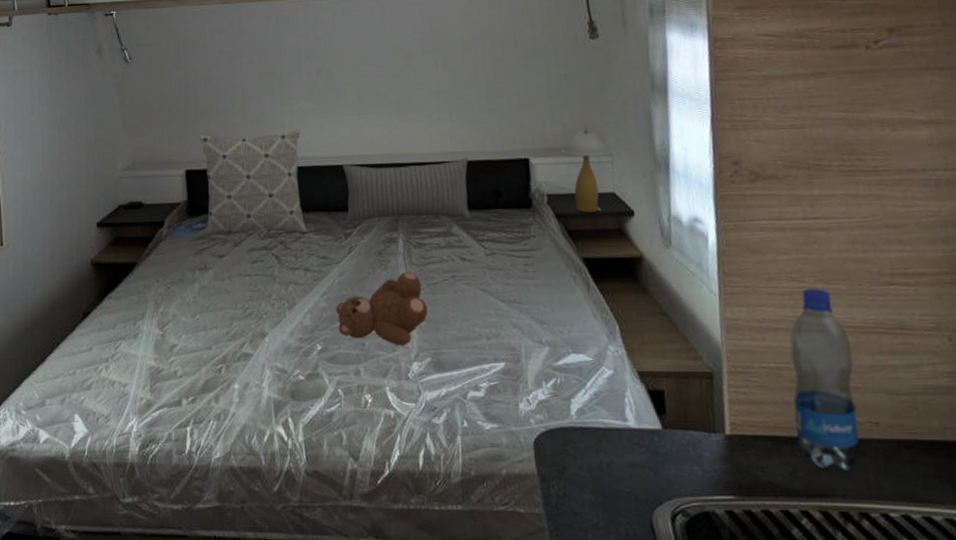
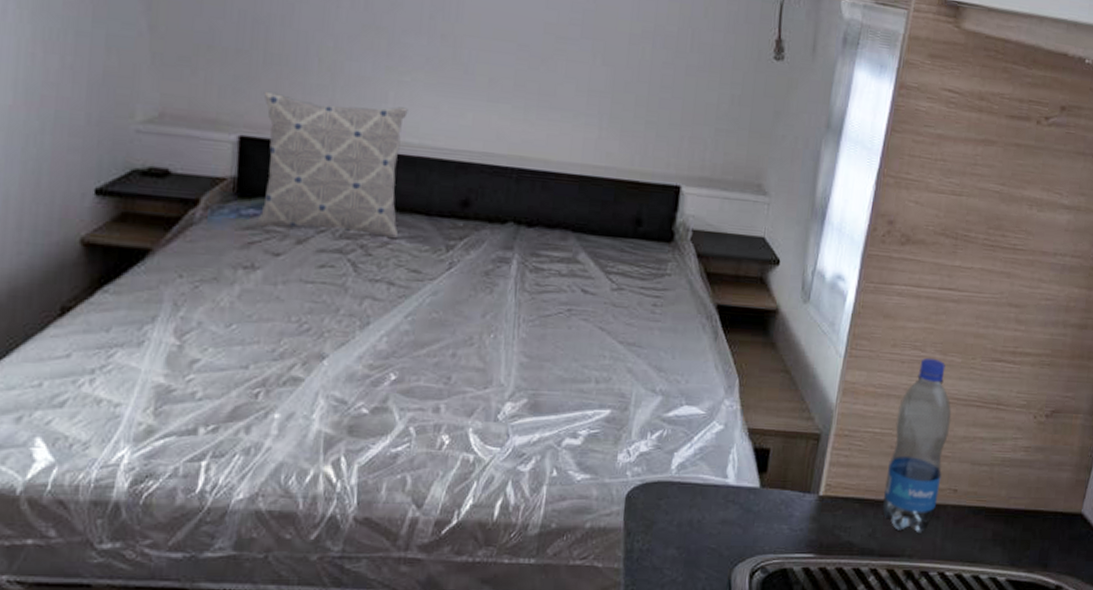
teddy bear: present [336,272,428,346] -> none [420,299,534,383]
pillow: present [343,158,472,224] -> none [451,160,611,246]
table lamp: present [561,125,612,213] -> none [718,158,771,257]

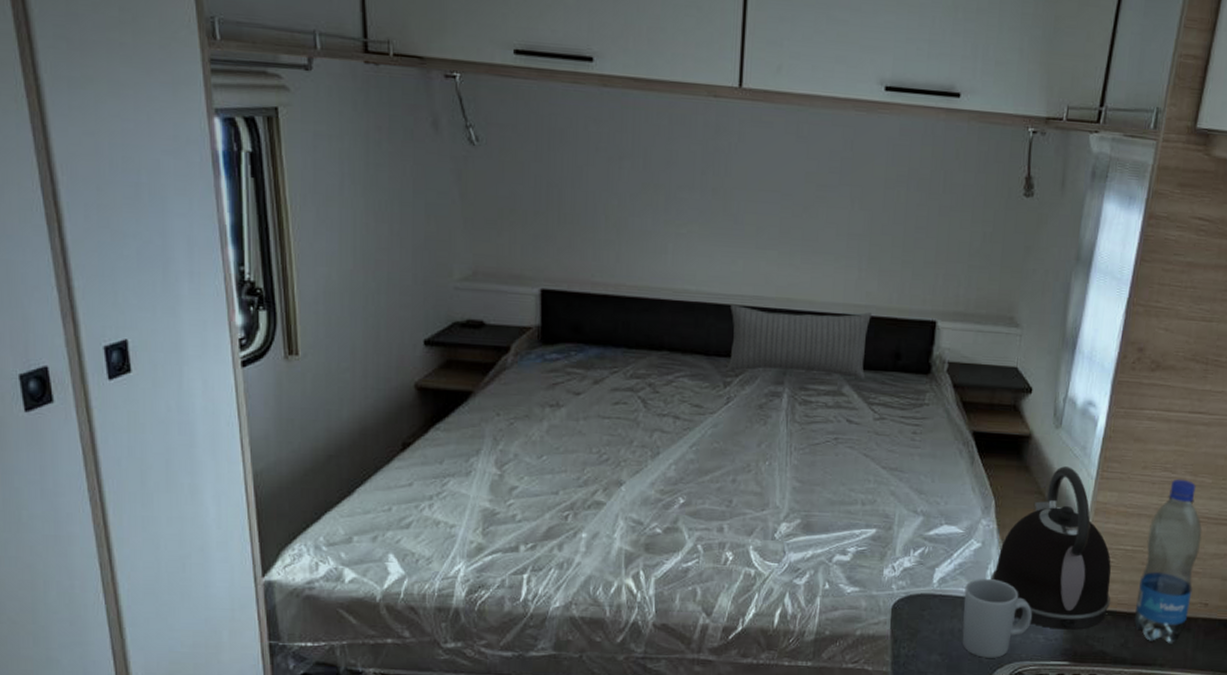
pillow: present [256,91,408,239] -> none [559,248,685,378]
pillow: none [451,160,611,246] -> present [727,304,871,380]
mug: none [701,464,776,551] -> present [962,579,1032,658]
kettle: none [733,343,860,519] -> present [990,466,1112,630]

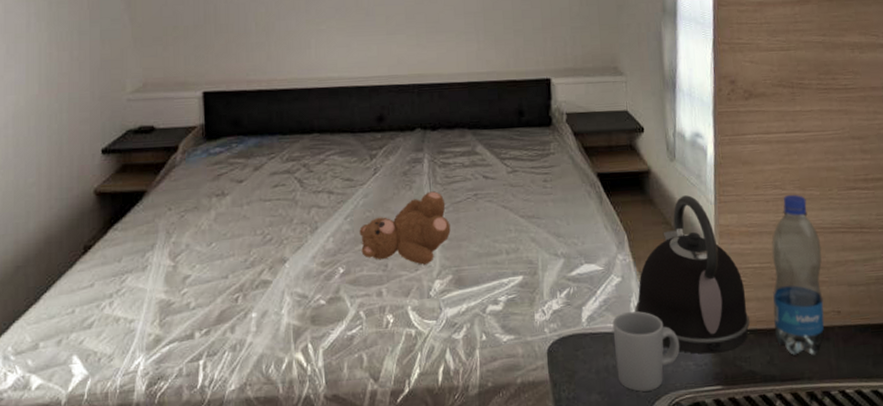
teddy bear: none [704,429,805,505] -> present [359,191,451,265]
pillow: present [727,304,871,380] -> none [370,78,495,145]

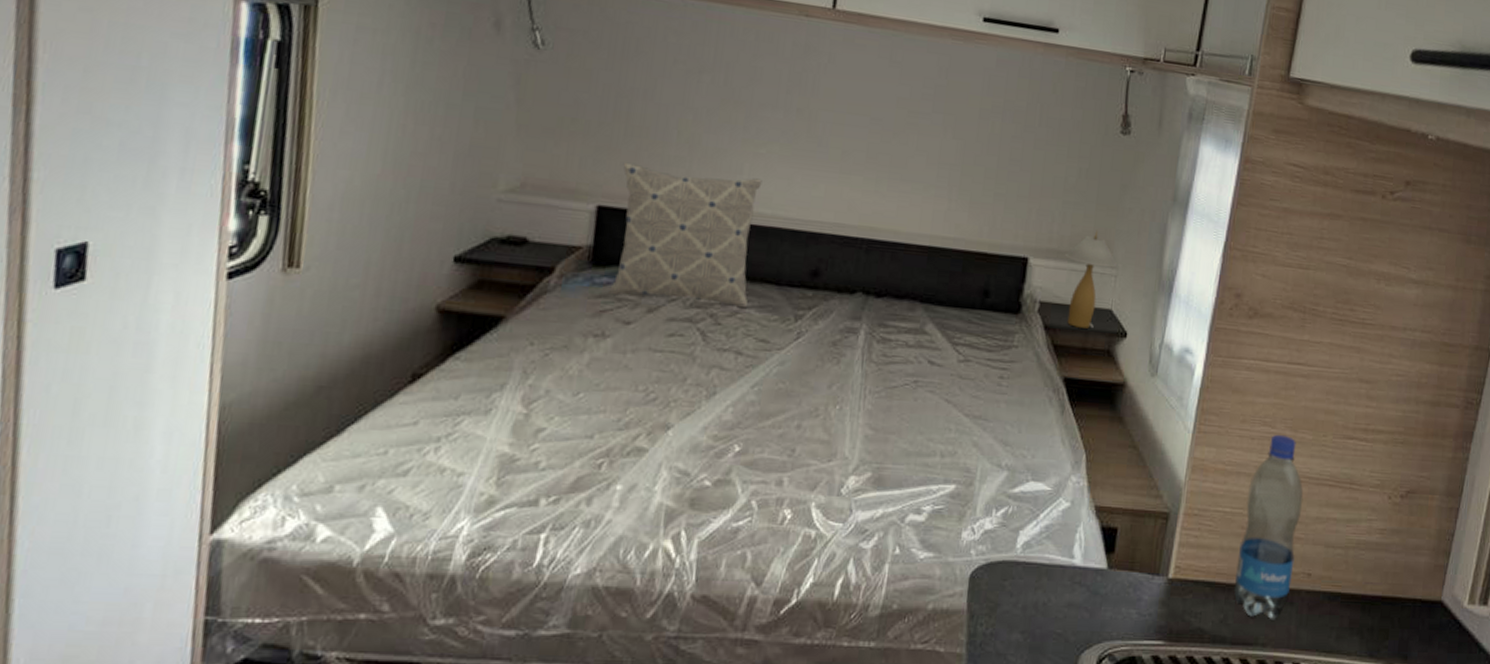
pillow: none [219,50,331,161] -> present [609,162,762,309]
teddy bear: present [359,191,451,265] -> none [765,370,880,456]
table lamp: none [581,46,626,130] -> present [1065,230,1118,329]
mug: present [612,311,680,392] -> none [1046,543,1124,637]
kettle: present [634,195,751,354] -> none [1079,418,1210,604]

